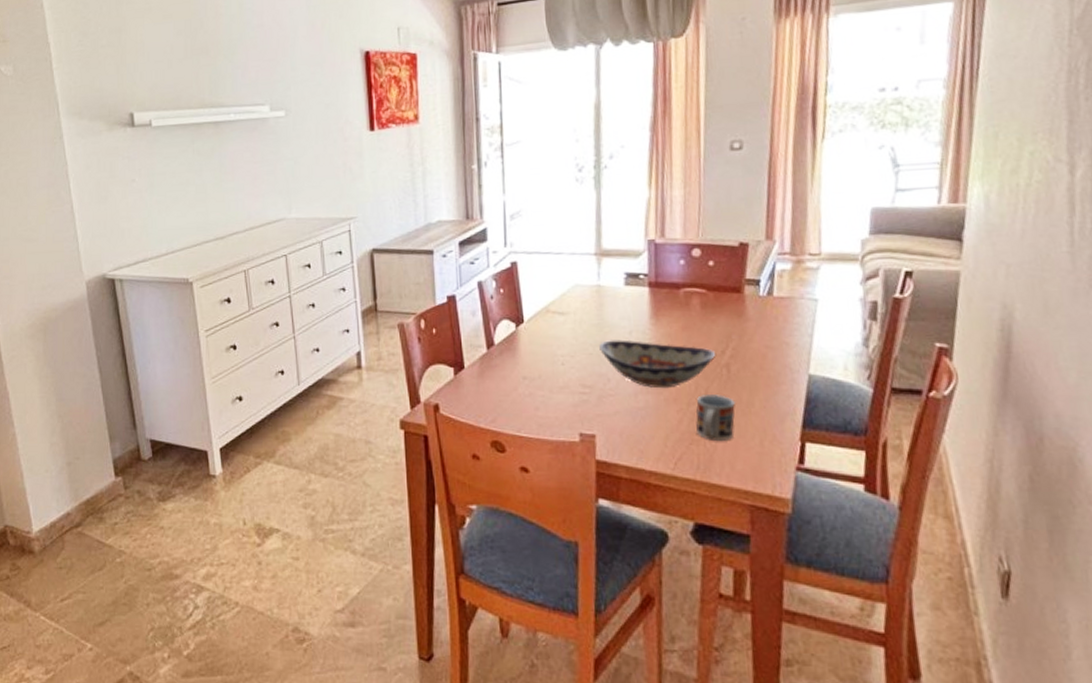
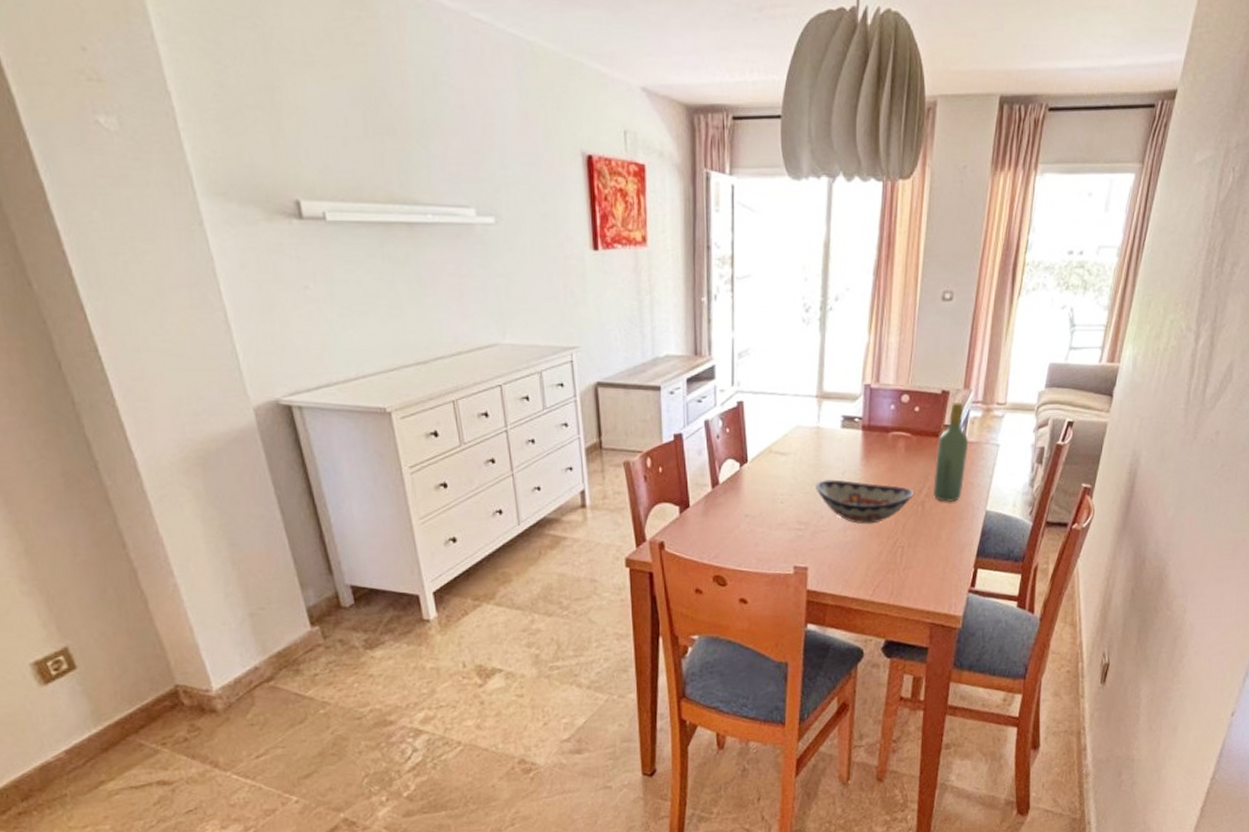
cup: present [696,395,735,440] -> none [893,529,926,569]
wine bottle: none [738,255,779,366] -> present [932,403,969,503]

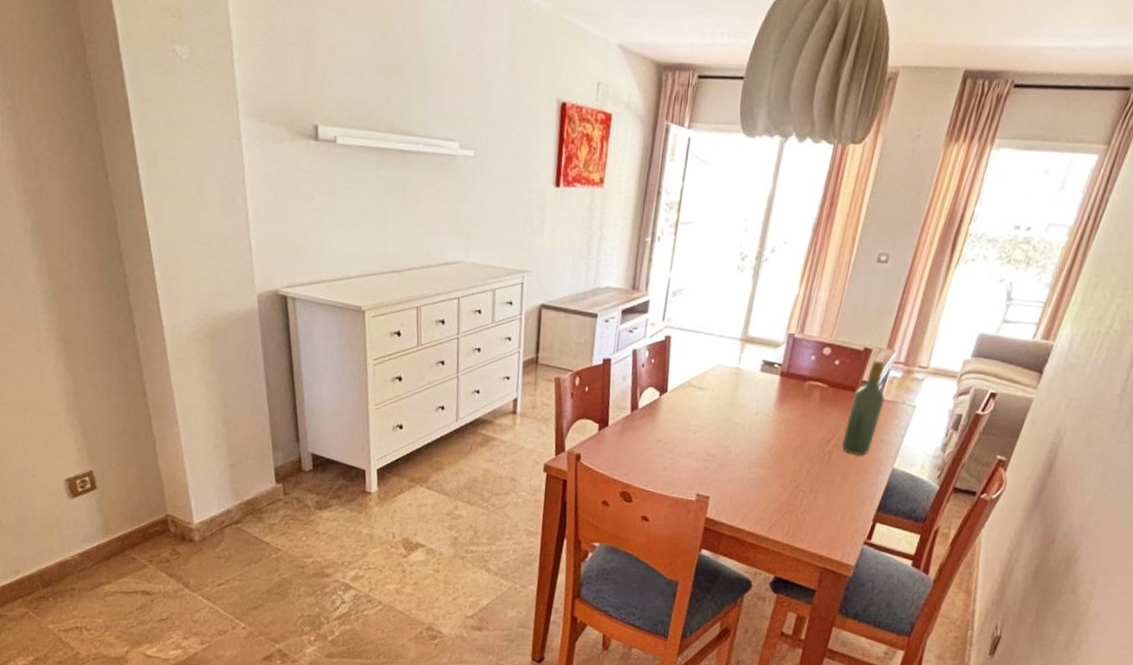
decorative bowl: present [816,479,915,524] -> none [728,417,824,465]

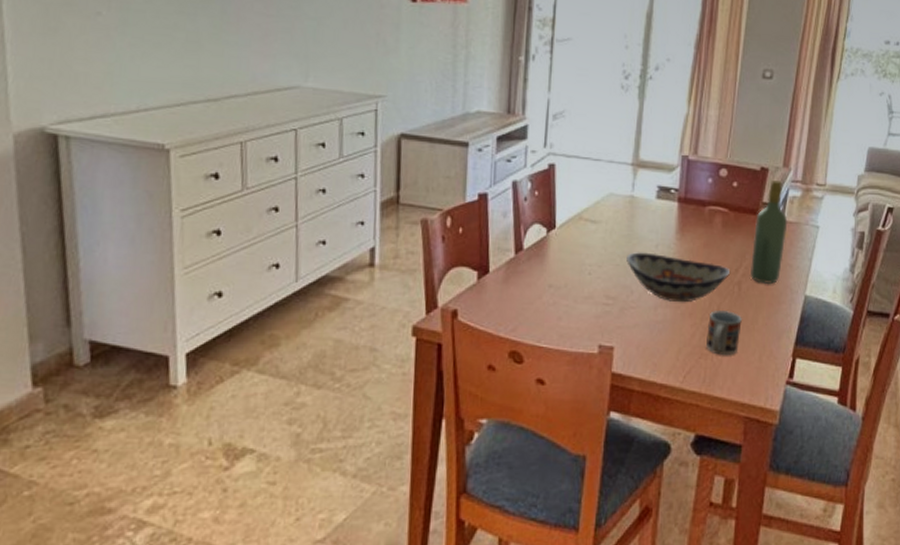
decorative bowl: none [728,417,824,465] -> present [626,252,731,303]
cup: none [793,474,829,514] -> present [706,311,742,355]

